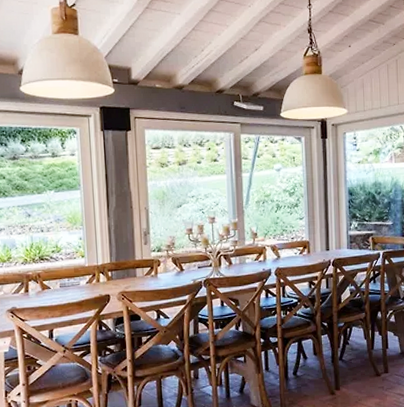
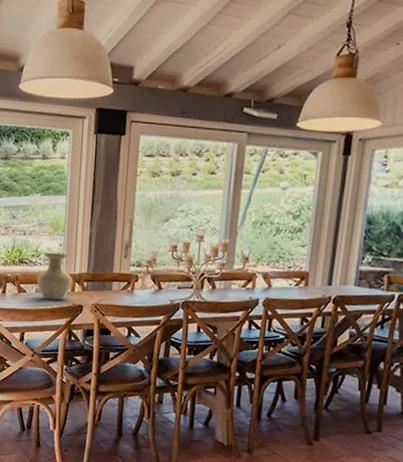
vase: none [60,246,97,294] -> present [37,252,72,300]

